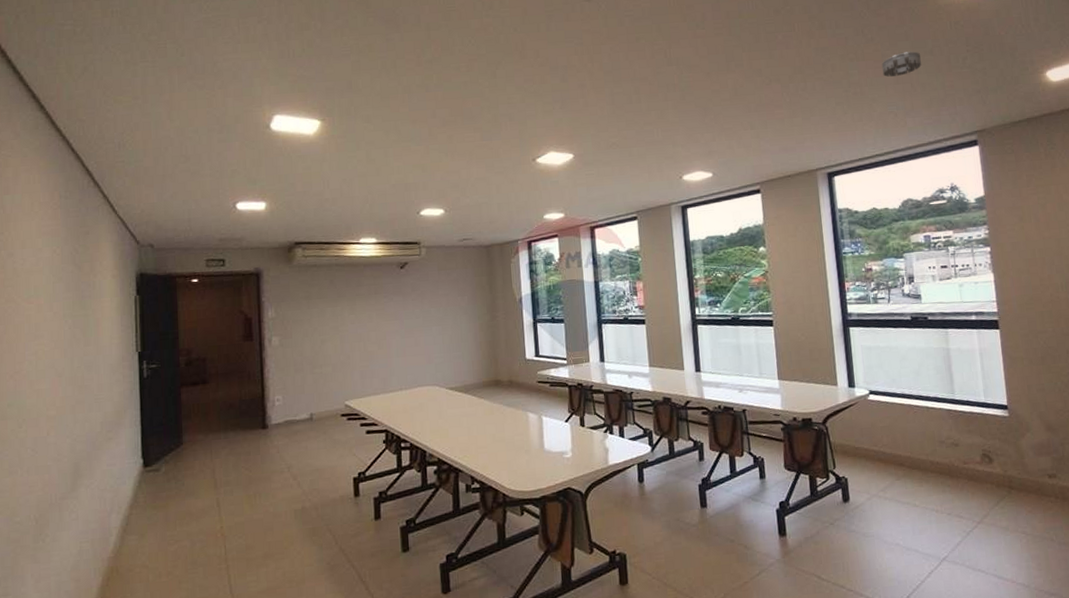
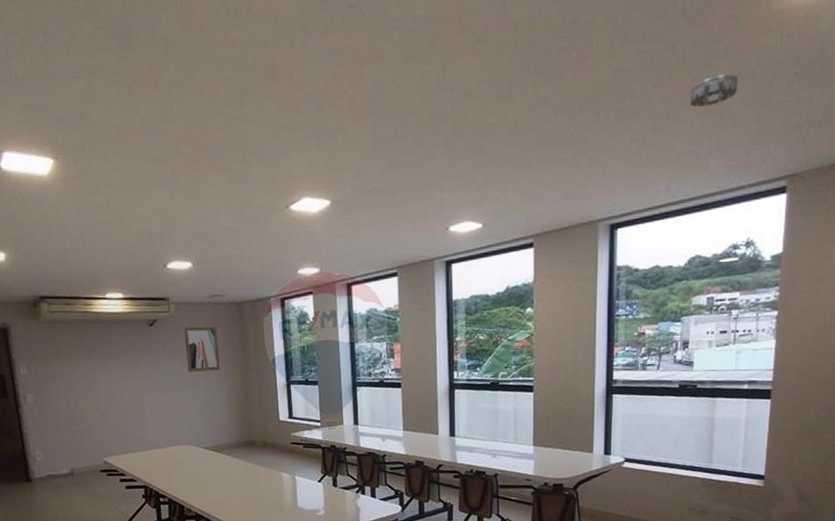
wall art: none [433,268,468,313] -> present [183,326,220,372]

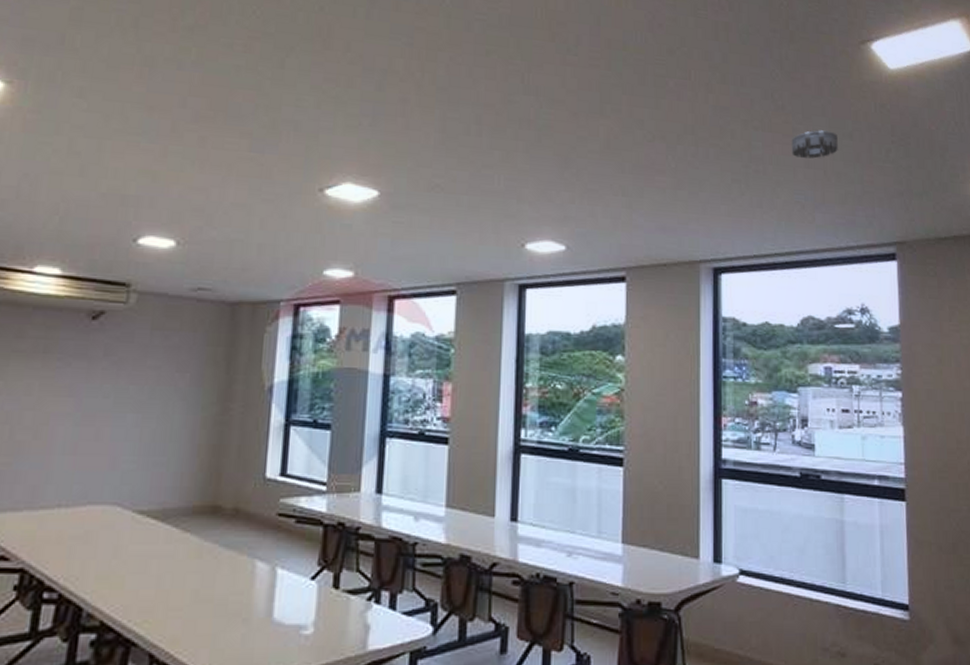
wall art: present [183,326,220,372] -> none [137,327,194,394]

